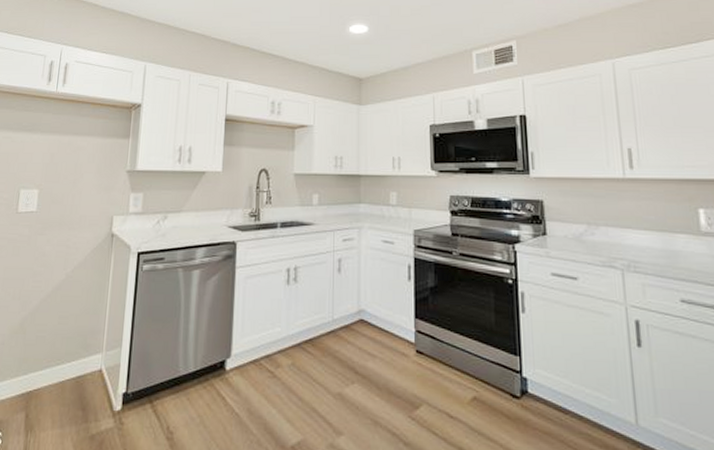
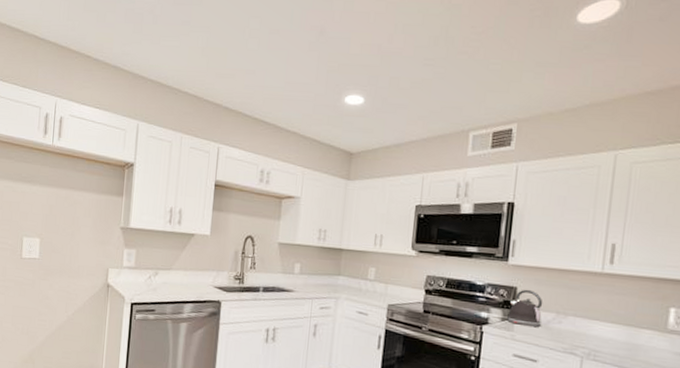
kettle: none [538,201,575,242] -> present [507,289,543,328]

